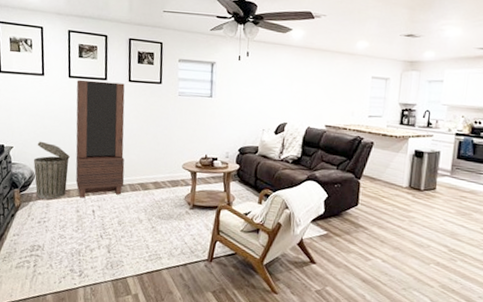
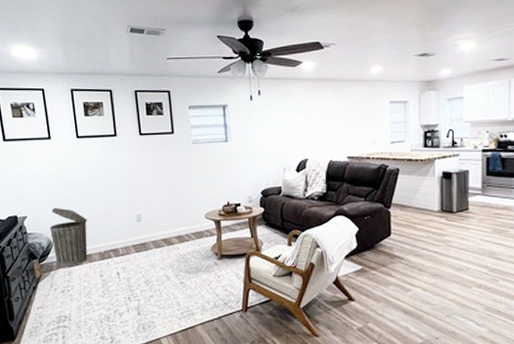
bookcase: present [75,79,125,198] -> none [85,138,147,261]

